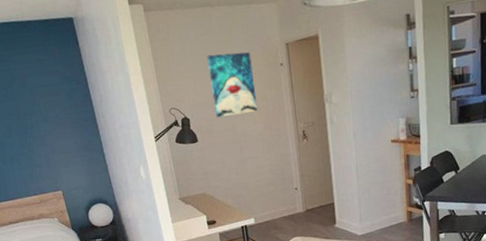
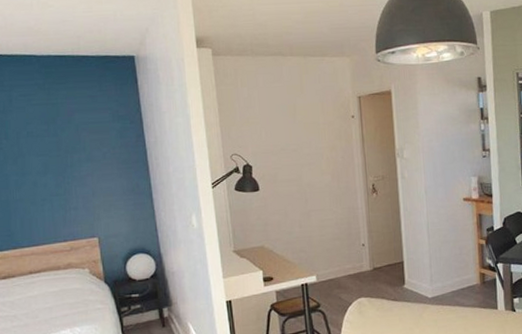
wall art: present [207,52,258,117] -> none [275,102,326,166]

